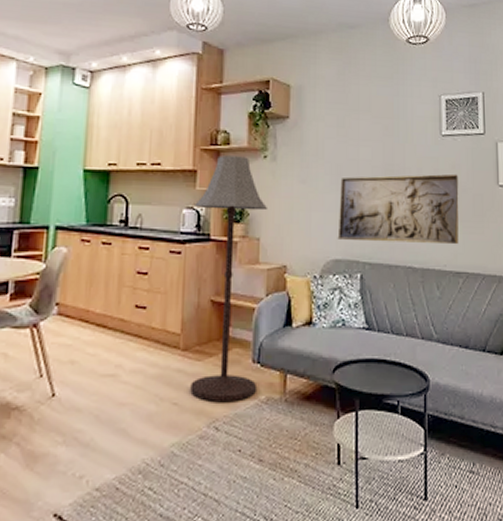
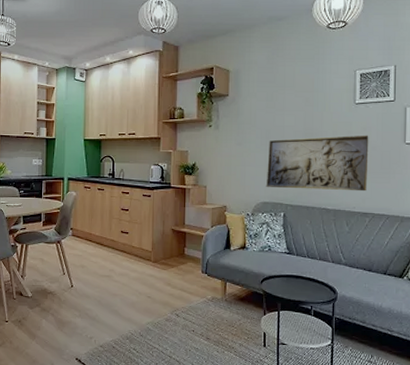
floor lamp: present [190,155,268,401] -> none [159,126,213,298]

